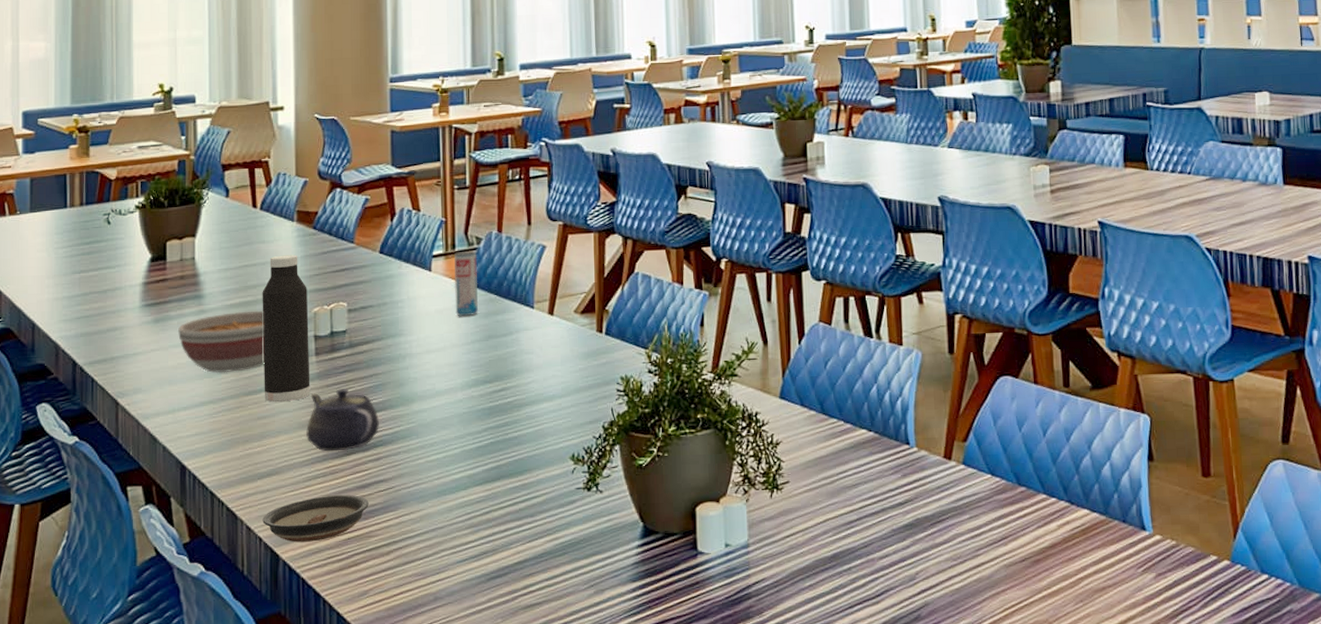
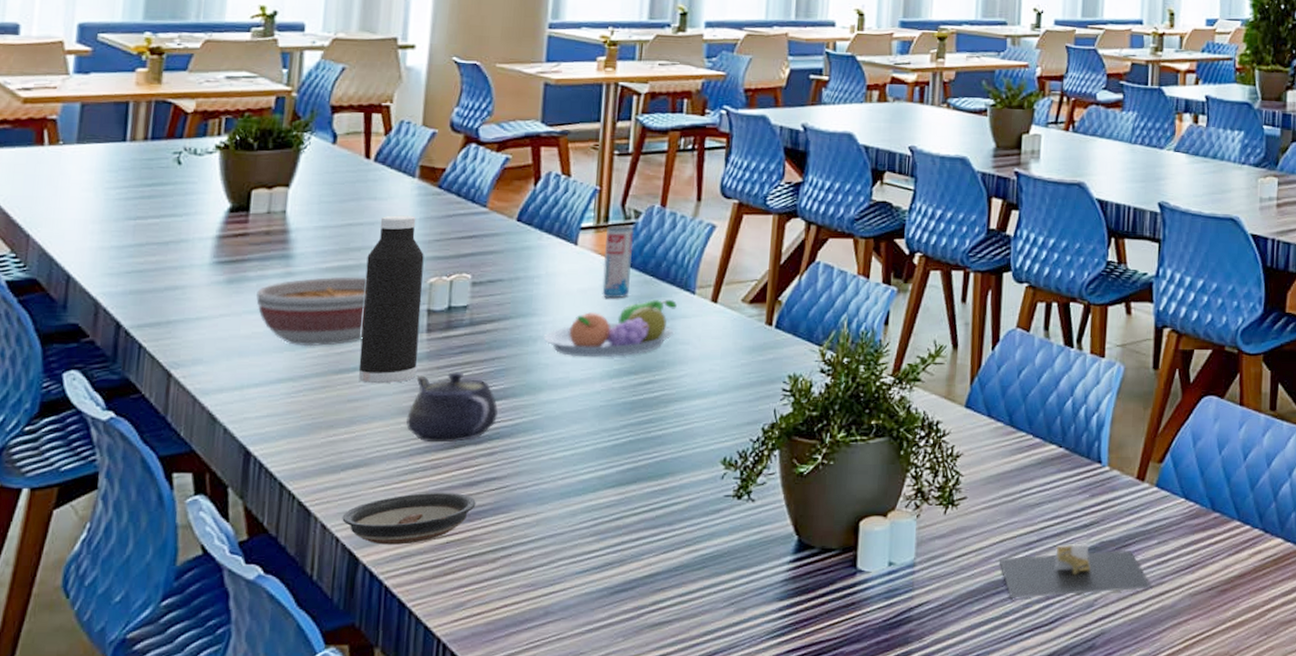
fruit bowl: none [410,314,519,371] -> present [543,299,677,358]
napkin holder: none [824,520,968,574] -> present [999,543,1151,598]

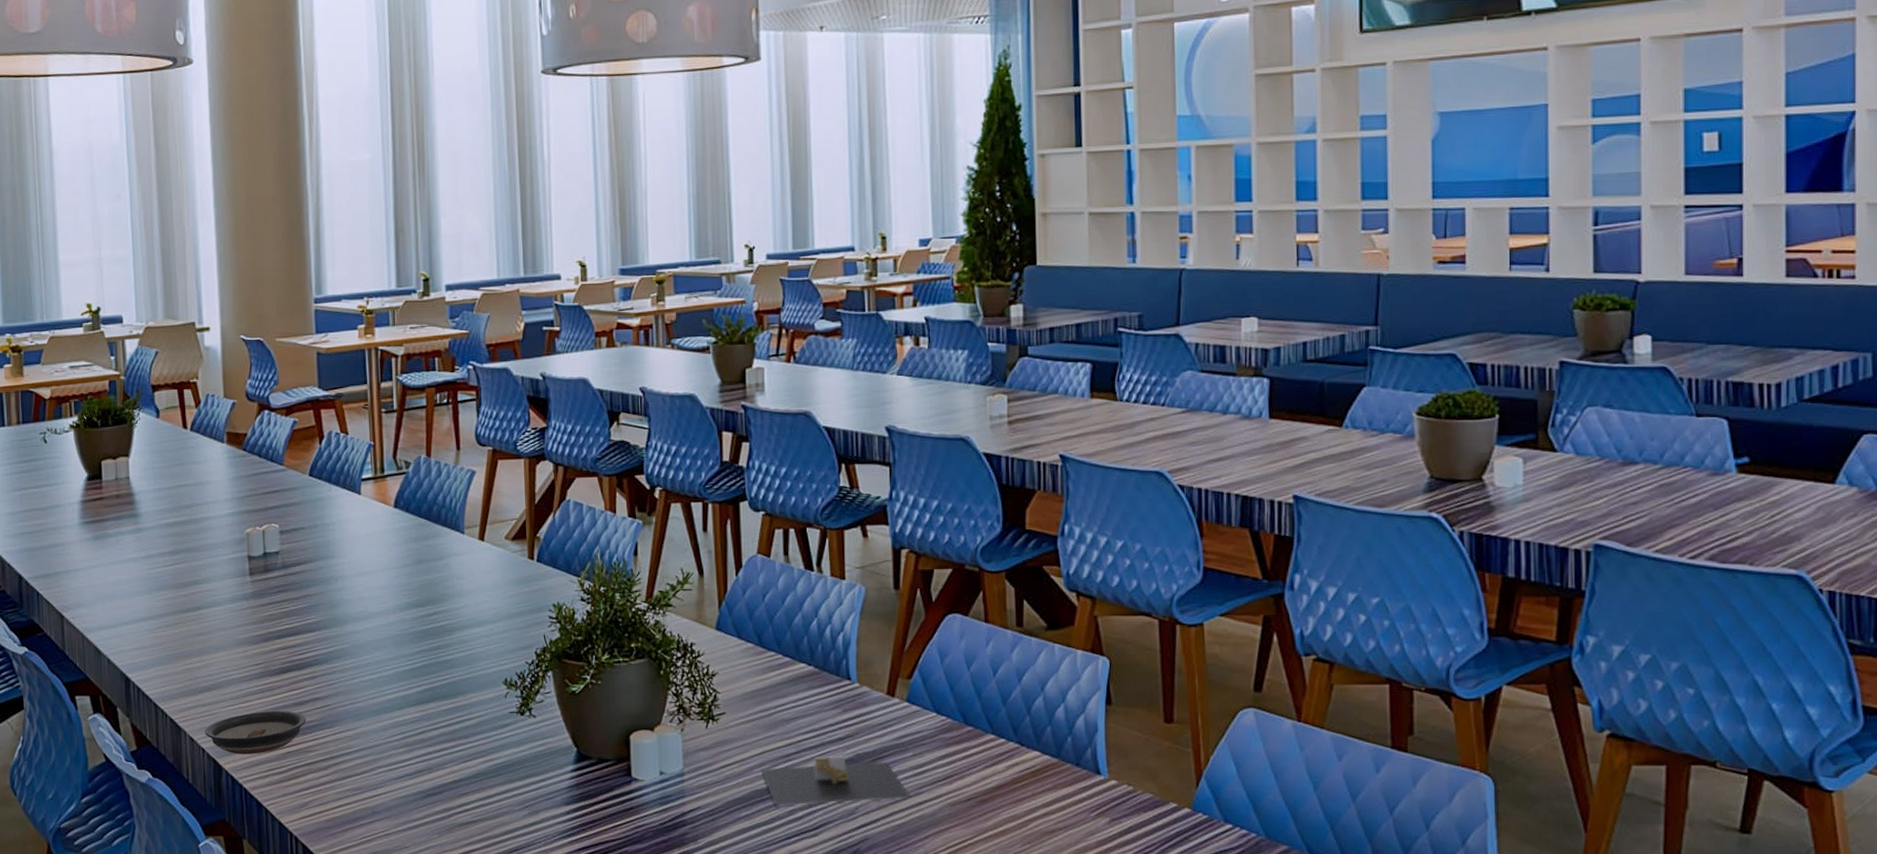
bowl: present [256,276,367,347] -> none [116,530,201,591]
water bottle: present [358,215,424,384] -> none [195,476,246,620]
teapot: present [406,372,498,443] -> none [243,608,314,669]
fruit bowl: present [543,299,677,358] -> none [342,539,450,593]
beverage can: present [602,226,634,299] -> none [383,476,409,541]

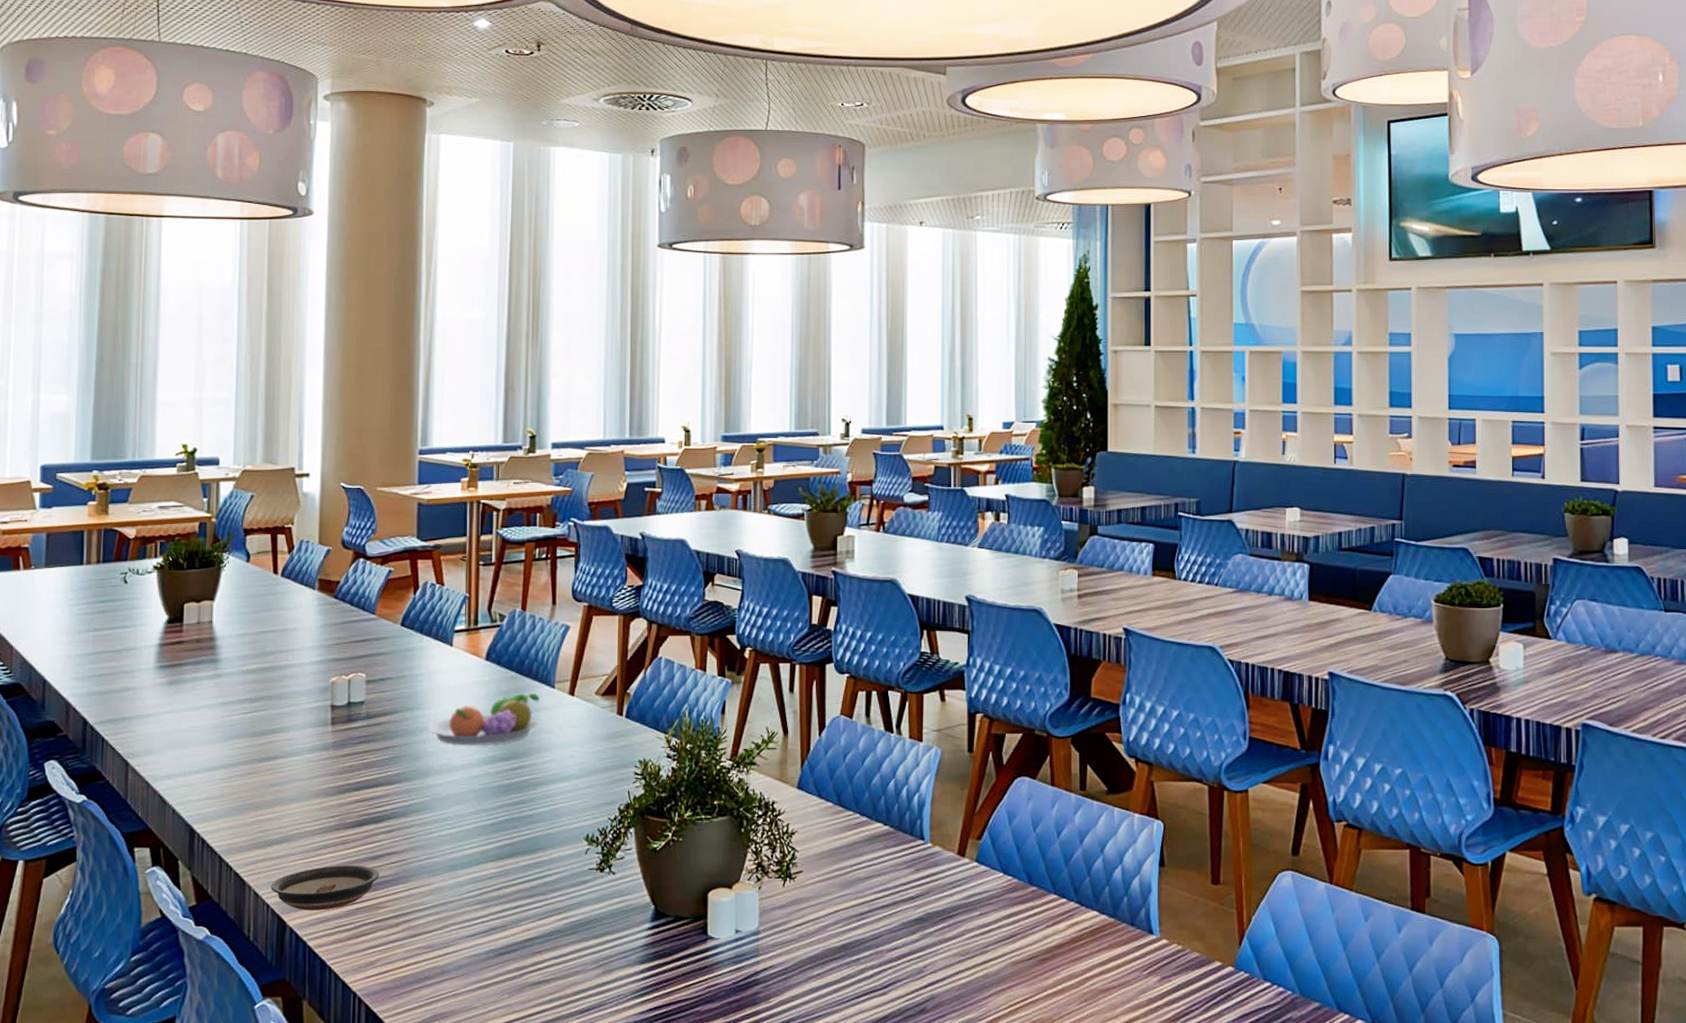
fruit bowl: none [342,539,450,593] -> present [428,693,540,746]
napkin holder: present [761,755,910,806] -> none [834,914,976,965]

